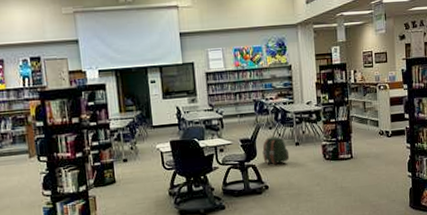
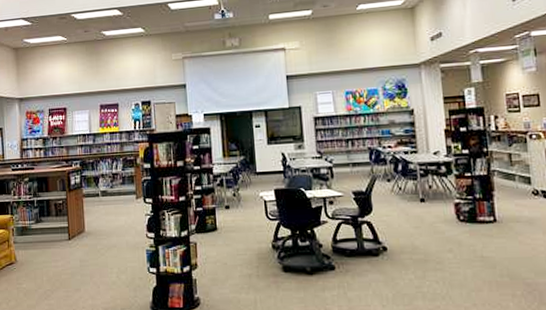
backpack: present [262,136,290,165] -> none [379,190,413,223]

